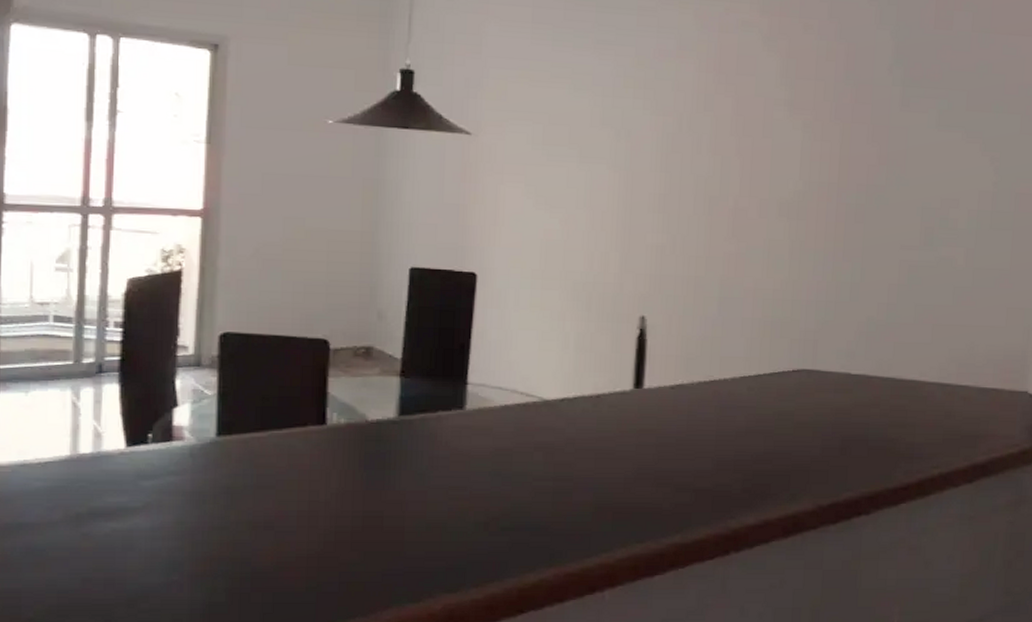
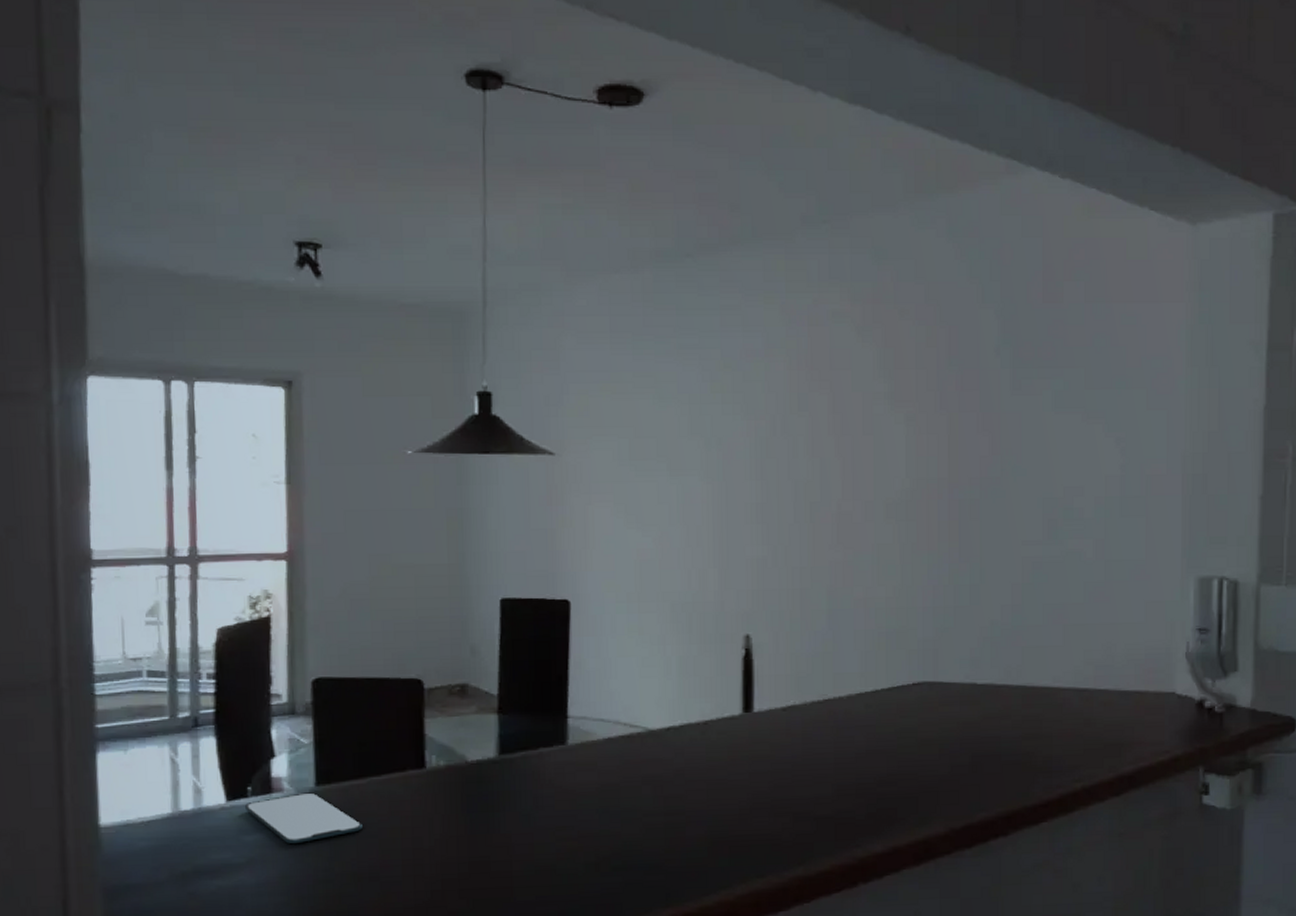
smartphone: none [143,442,261,490] -> present [244,792,363,843]

